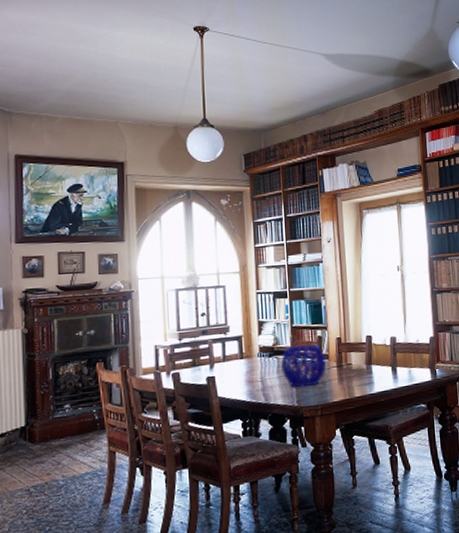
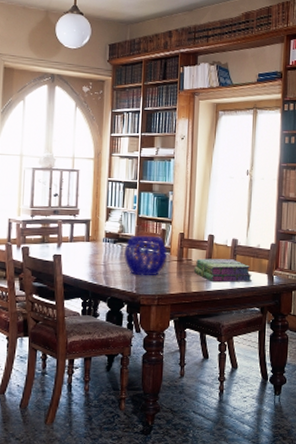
stack of books: none [354,358,415,385] -> present [193,258,252,283]

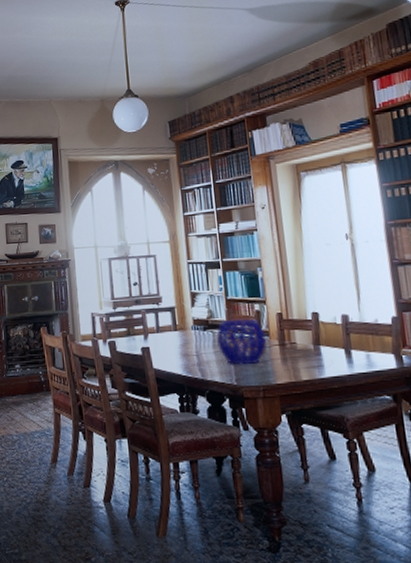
stack of books: present [193,258,252,283] -> none [300,339,375,368]

